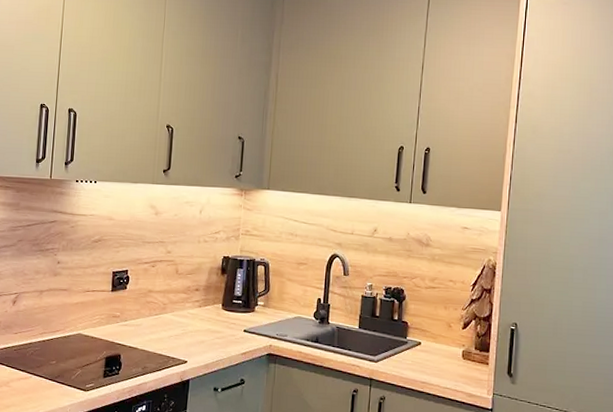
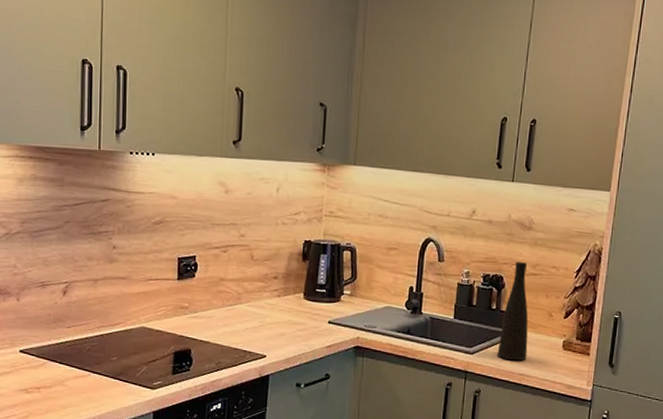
vase: none [400,276,429,369] -> present [497,262,529,361]

